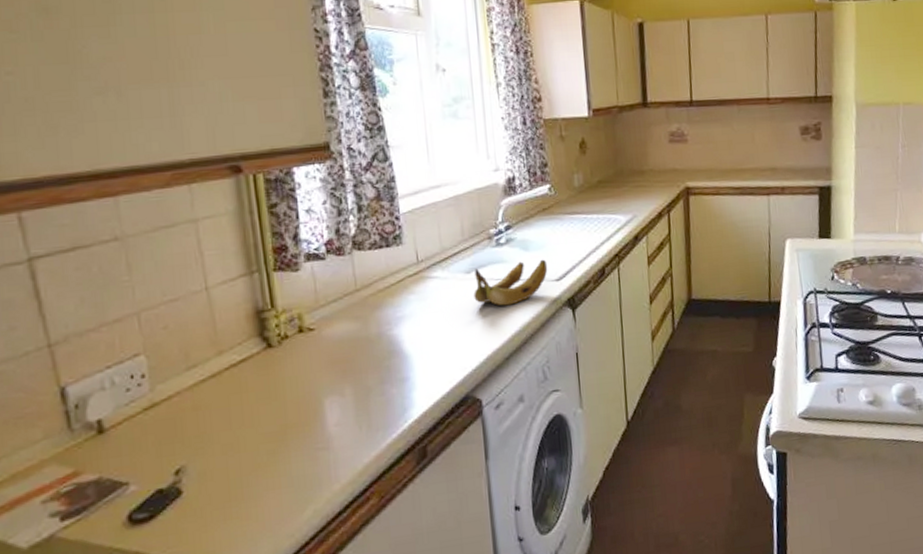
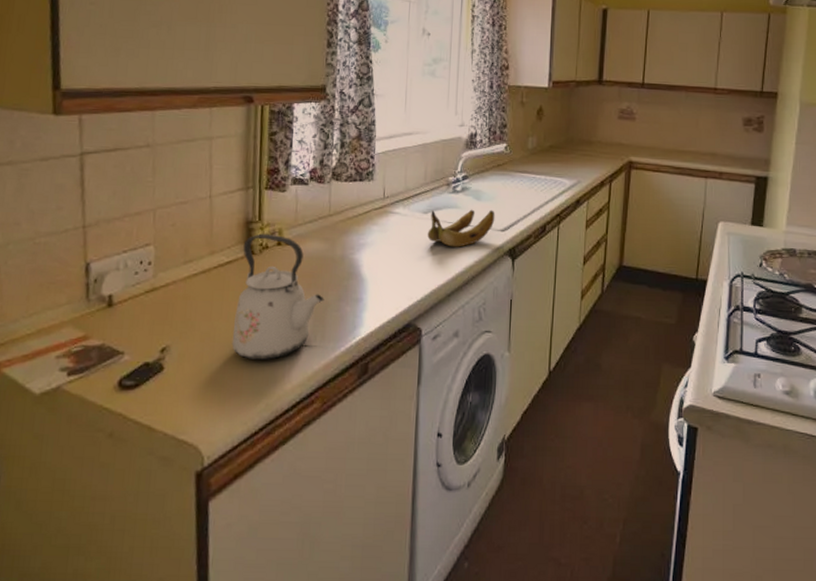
kettle: none [257,321,365,465] -> present [232,233,324,360]

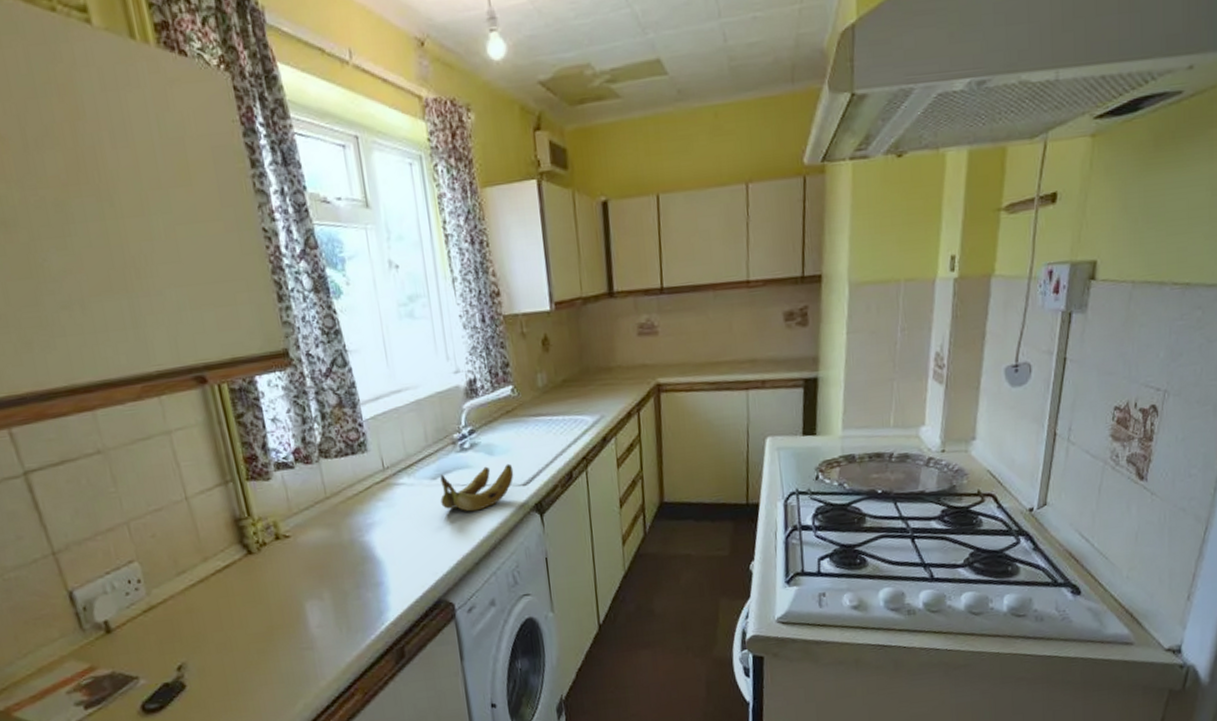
kettle: present [232,233,324,360] -> none [237,529,342,663]

